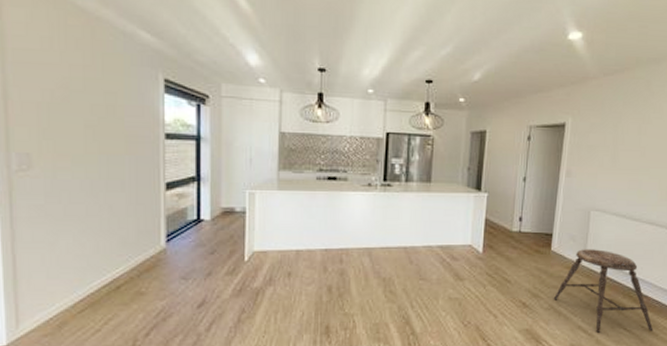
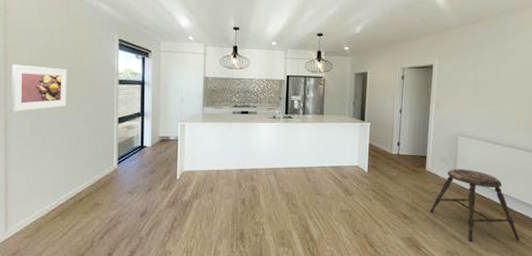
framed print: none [15,109,95,174] -> present [11,64,67,112]

